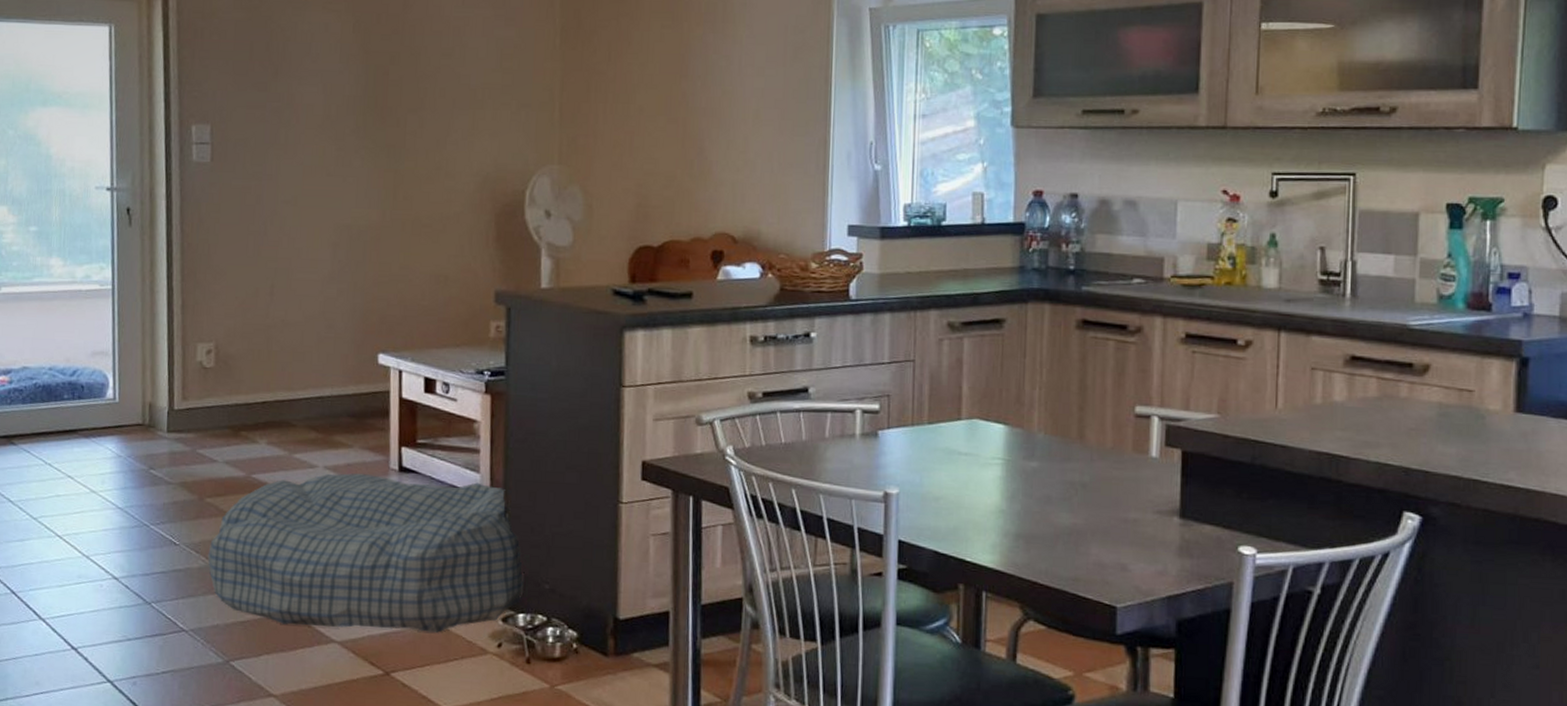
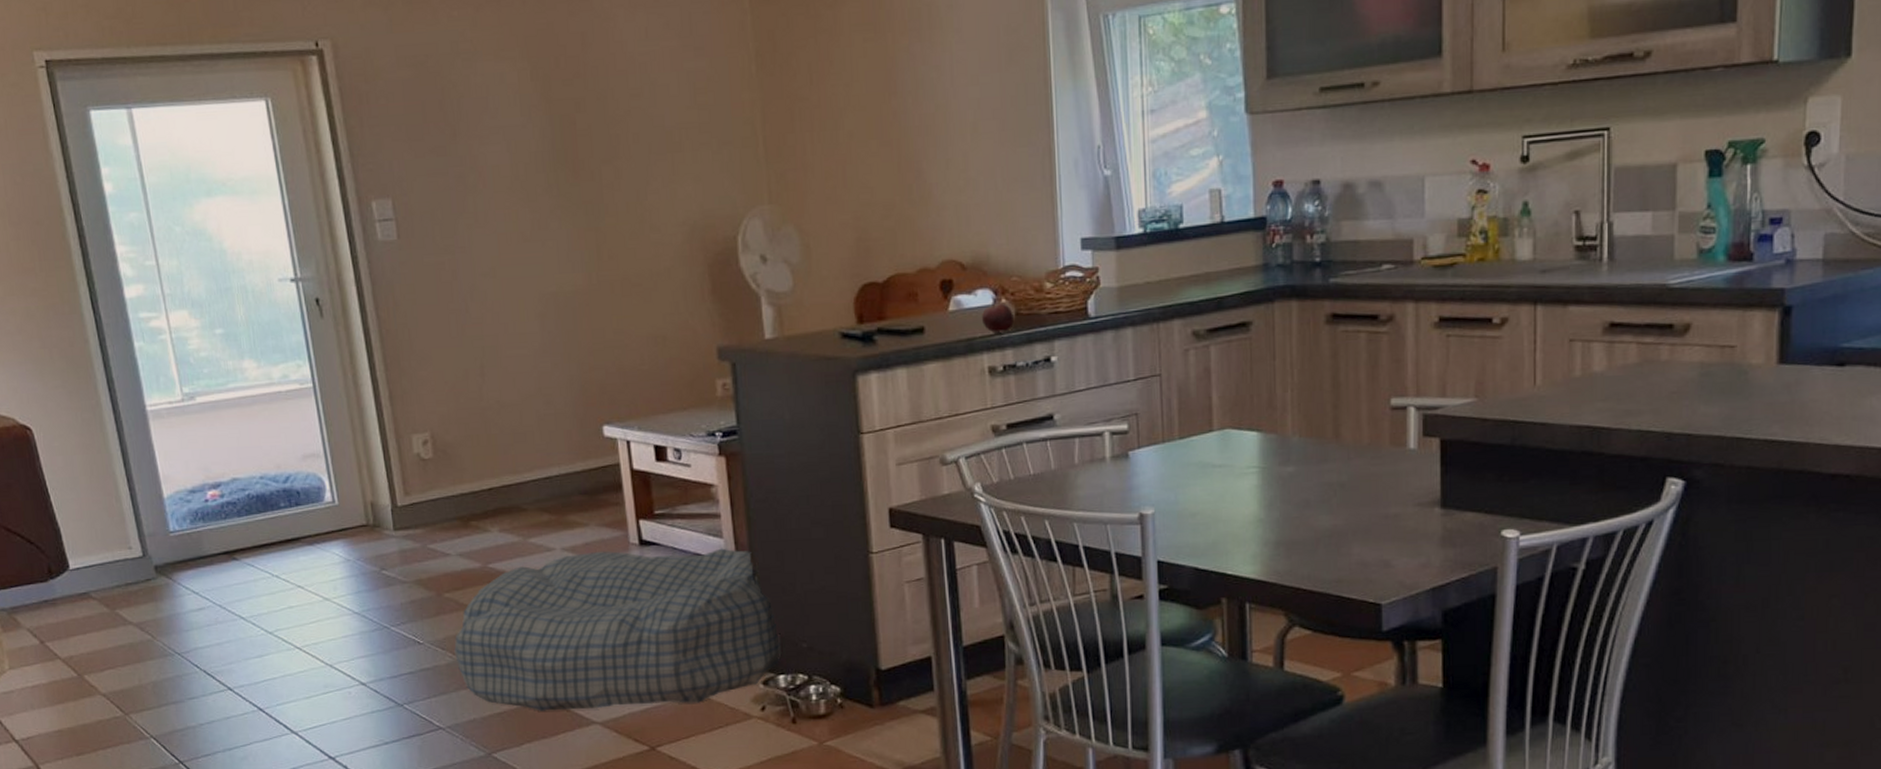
fruit: none [748,277,778,305] -> present [982,302,1014,333]

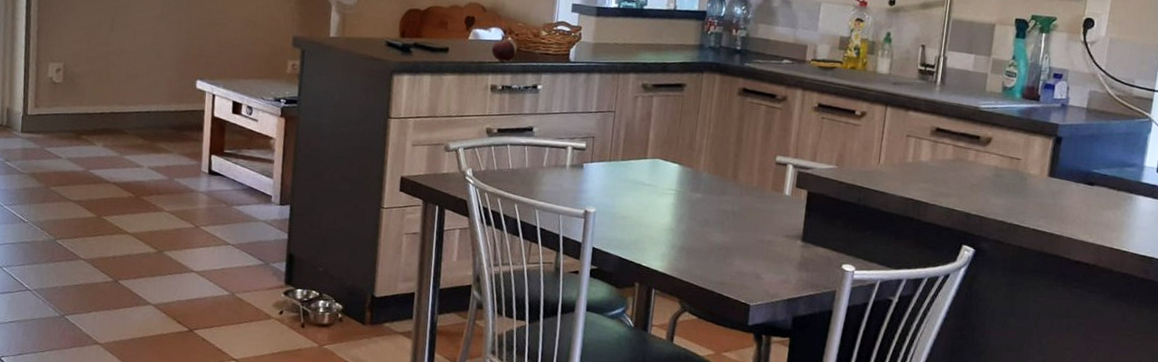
dog bed: present [454,548,782,711] -> none [50,173,303,301]

